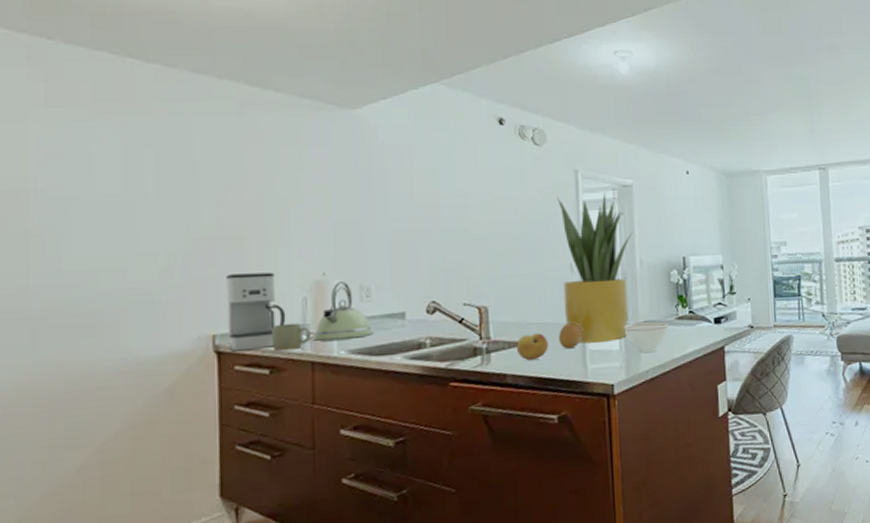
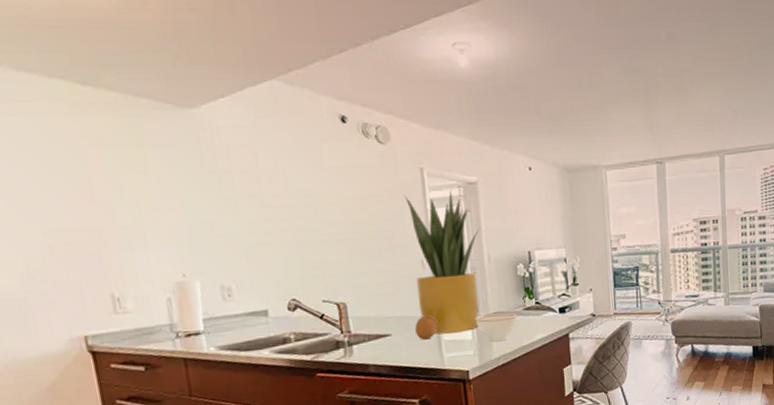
coffee maker: present [226,272,286,353] -> none [88,275,154,352]
mug: present [272,323,312,352] -> none [140,322,180,350]
kettle: present [313,282,373,341] -> none [182,282,239,339]
fruit: present [516,333,549,361] -> none [375,326,406,352]

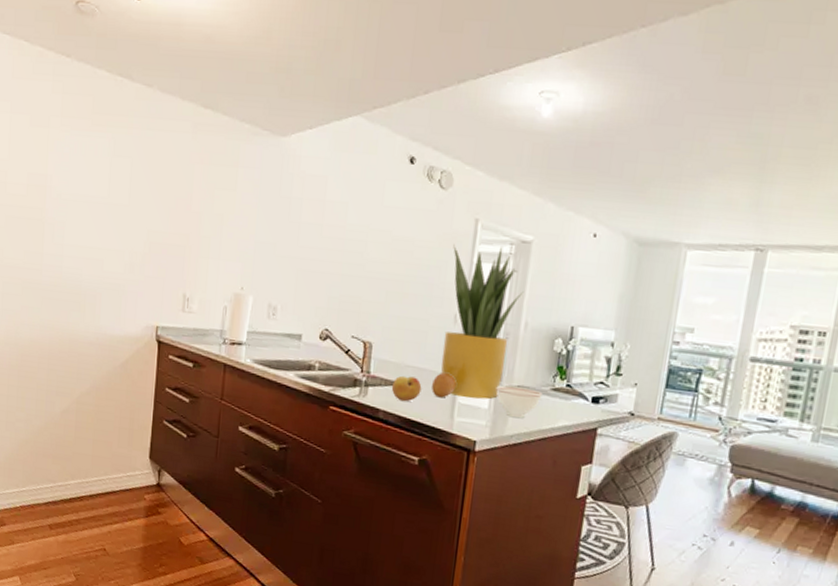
fruit: none [375,326,406,352] -> present [391,375,422,402]

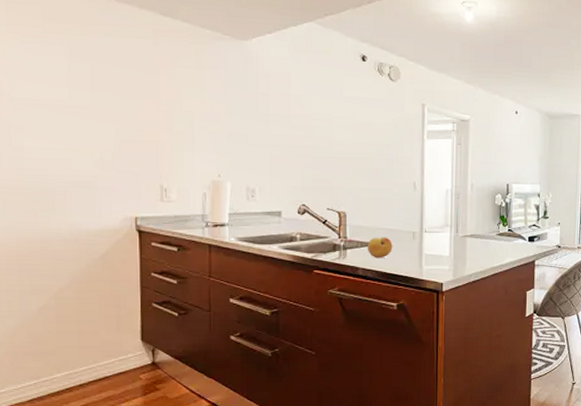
fruit: present [432,372,456,398] -> none [401,230,421,252]
planter: present [441,244,524,400] -> none [406,126,467,249]
bowl: present [496,385,543,419] -> none [454,236,491,261]

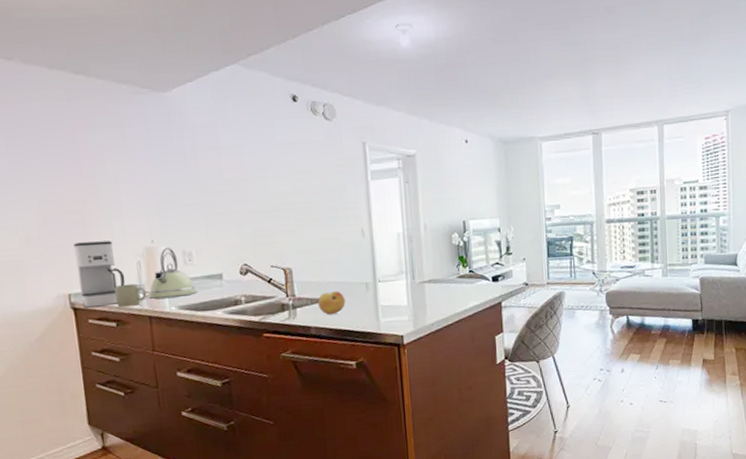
coffee maker: none [145,170,190,233] -> present [73,241,126,309]
mug: none [179,213,209,235] -> present [114,283,147,308]
kettle: none [211,183,256,229] -> present [148,248,197,299]

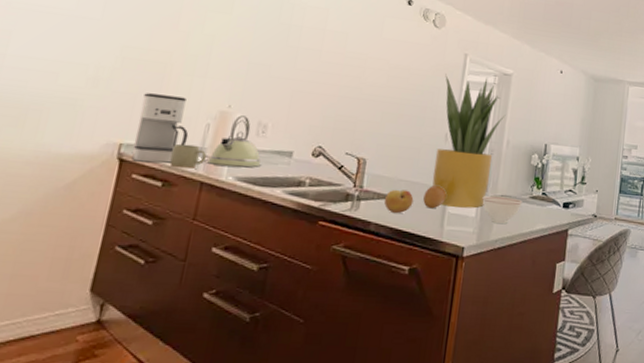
planter: none [348,164,417,300] -> present [432,74,506,209]
fruit: none [354,281,376,305] -> present [423,185,447,209]
bowl: none [411,280,451,309] -> present [482,195,523,225]

